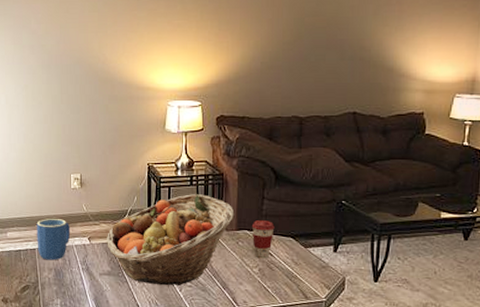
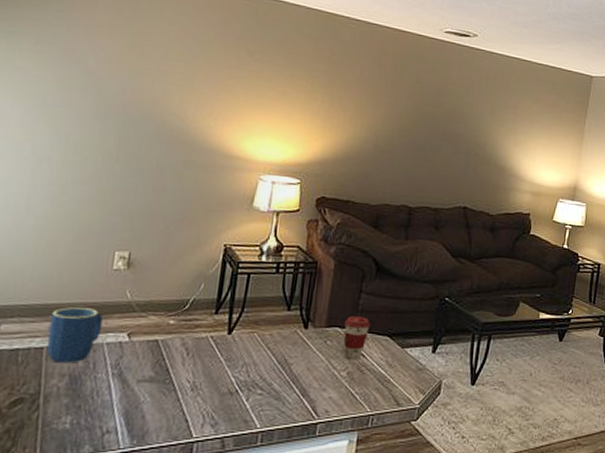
fruit basket: present [107,194,235,286] -> none [154,283,326,394]

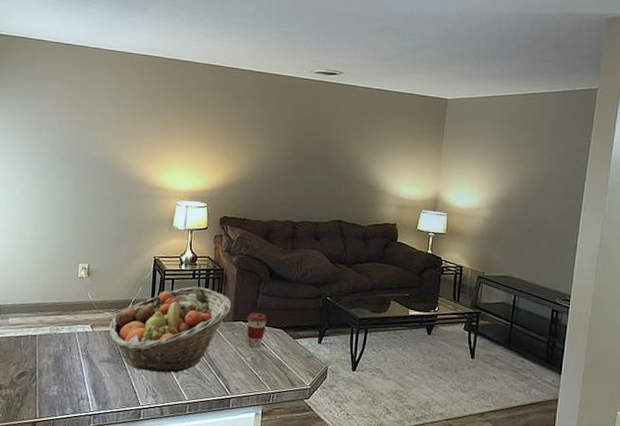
mug: present [46,307,104,363] -> none [38,305,74,347]
fruit basket: none [154,283,326,394] -> present [109,286,232,373]

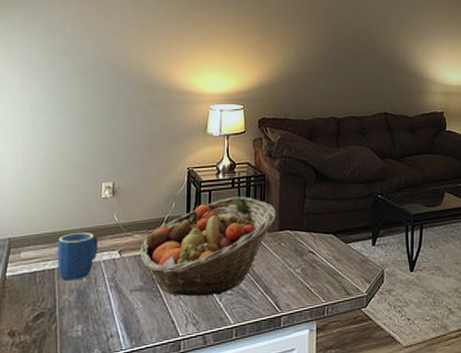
mug: none [38,305,74,347] -> present [57,233,99,281]
coffee cup: present [246,313,267,349] -> none [293,219,316,258]

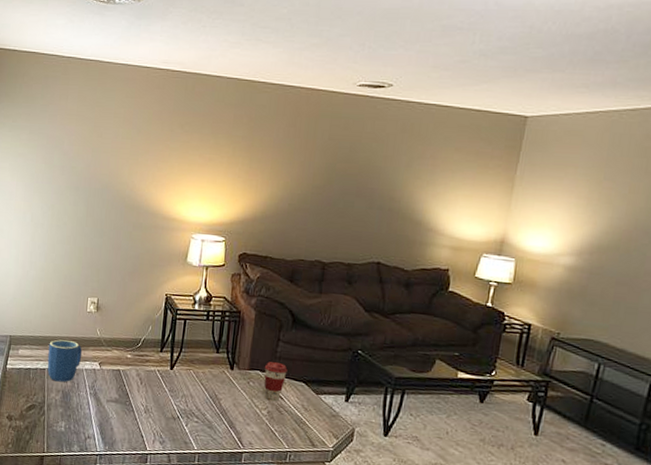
fruit basket: present [140,196,277,297] -> none [117,329,248,420]
coffee cup: none [293,219,316,258] -> present [264,362,288,402]

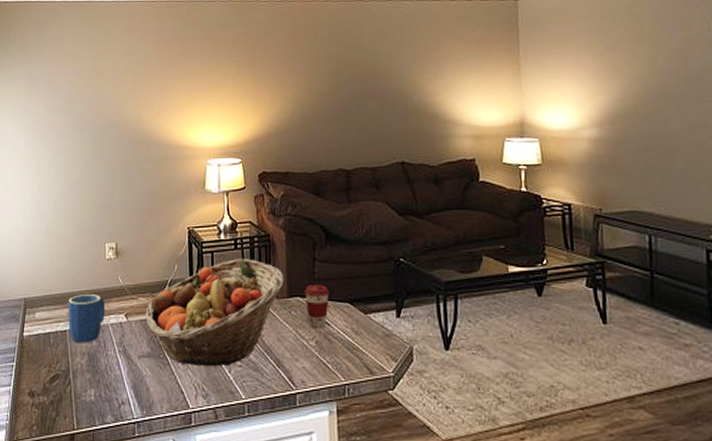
fruit basket: none [117,329,248,420] -> present [146,259,285,367]

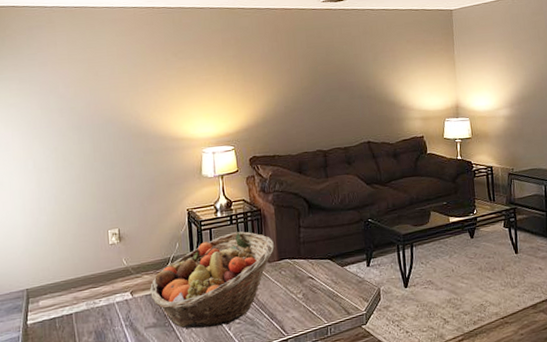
mug: present [68,295,106,343] -> none [72,277,111,324]
coffee cup: present [304,285,330,329] -> none [291,247,313,284]

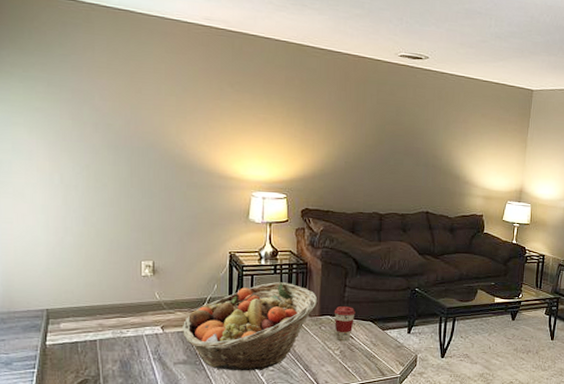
coffee cup: none [291,247,313,284] -> present [334,306,356,342]

